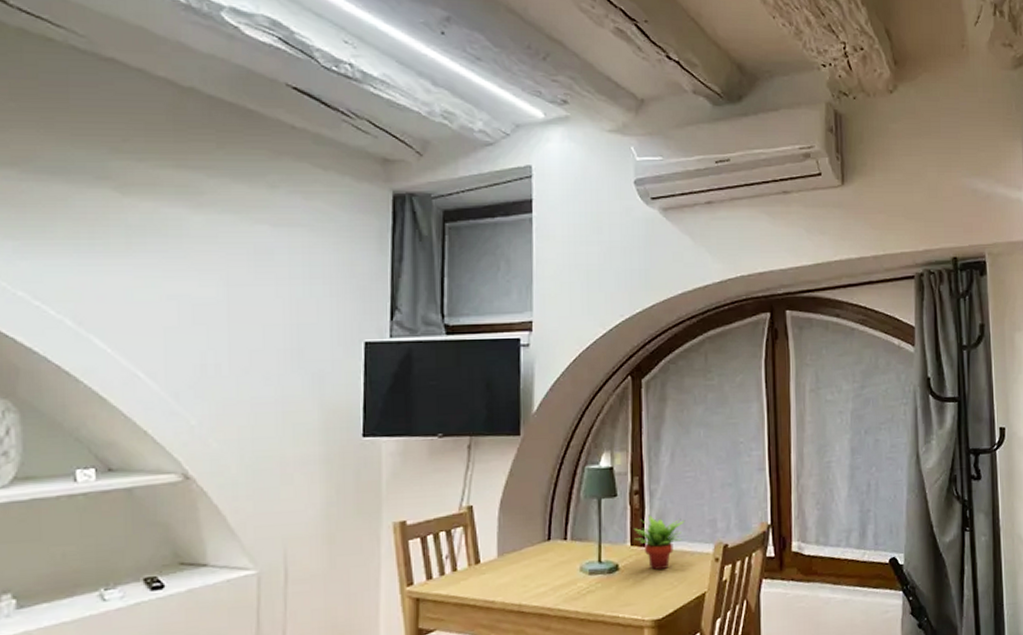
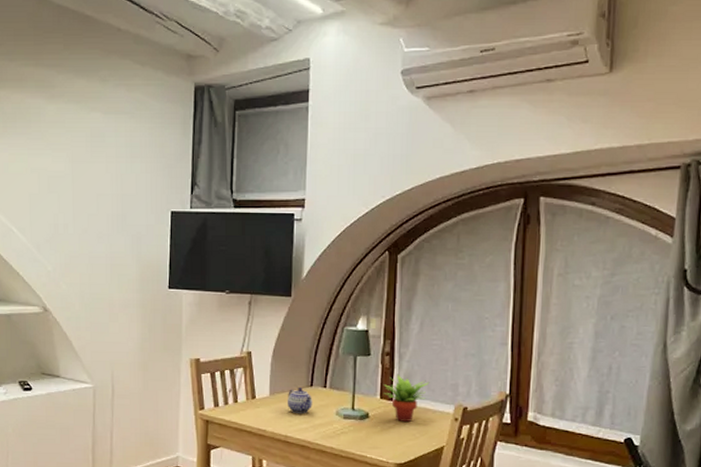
teapot: none [520,542,551,576] -> present [288,387,313,414]

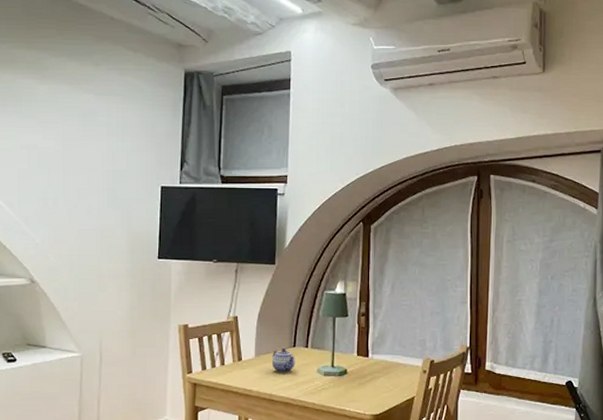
succulent plant: present [383,375,430,422] -> none [359,333,401,376]

